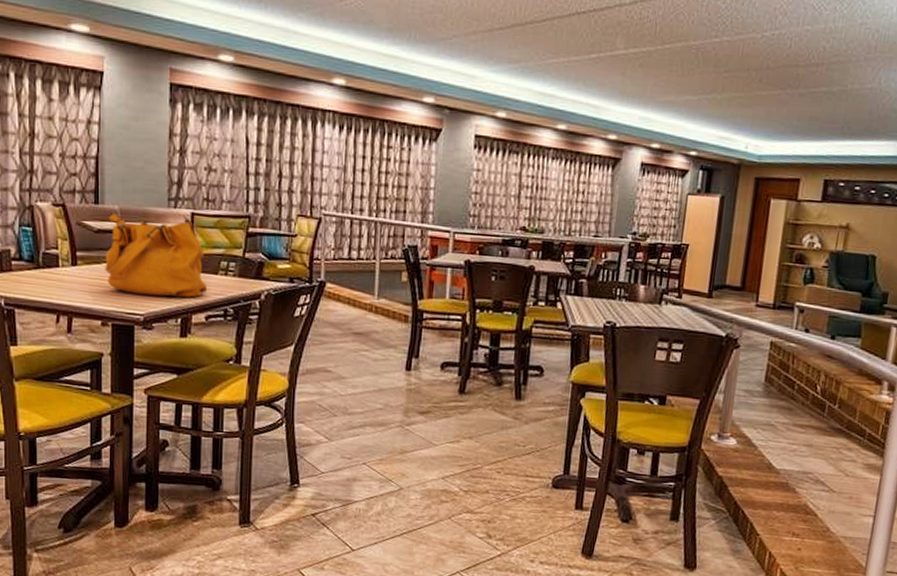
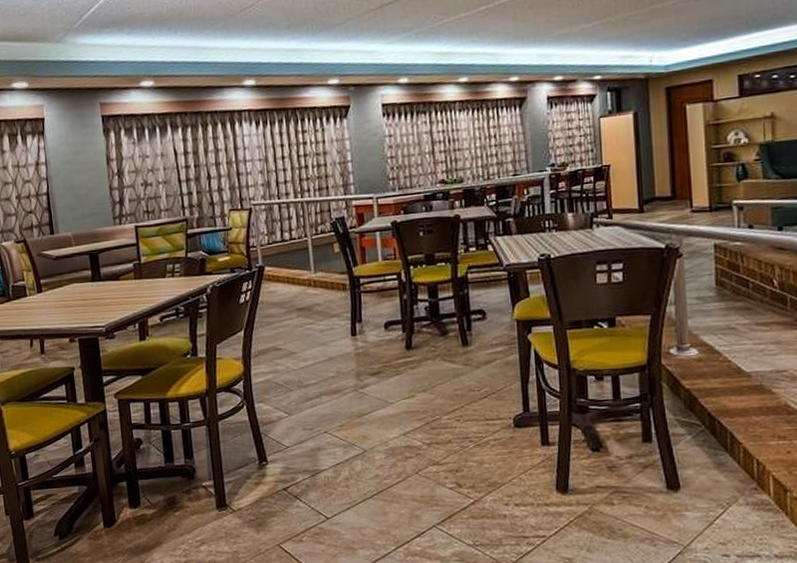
handbag: present [105,213,208,298] -> none [63,229,159,309]

